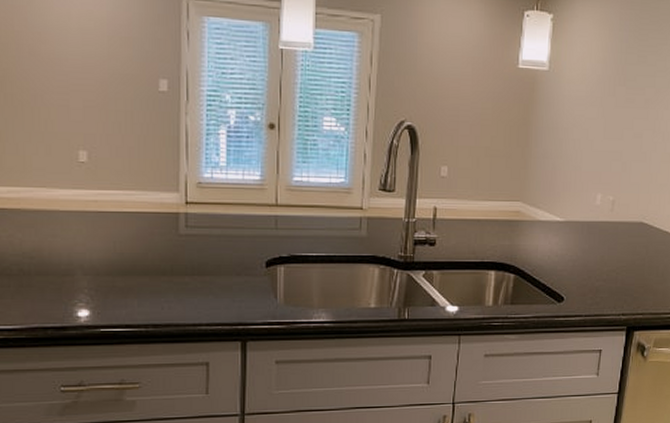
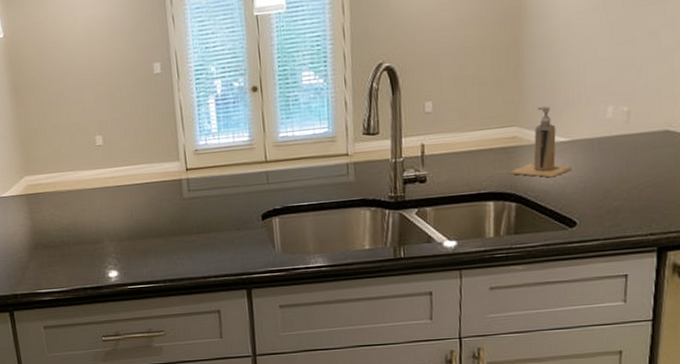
soap dispenser: none [510,186,565,254] -> present [508,106,572,178]

